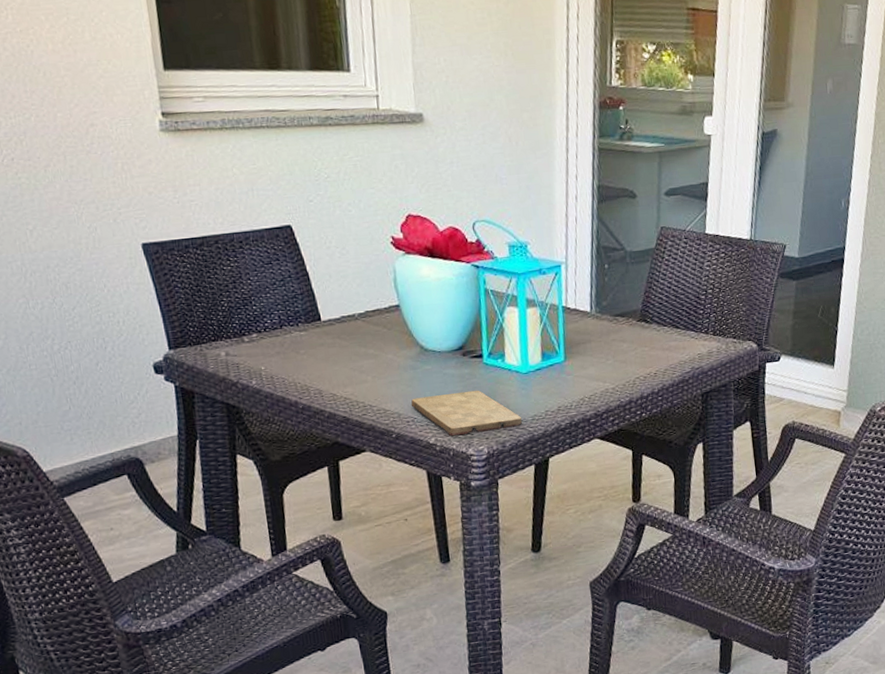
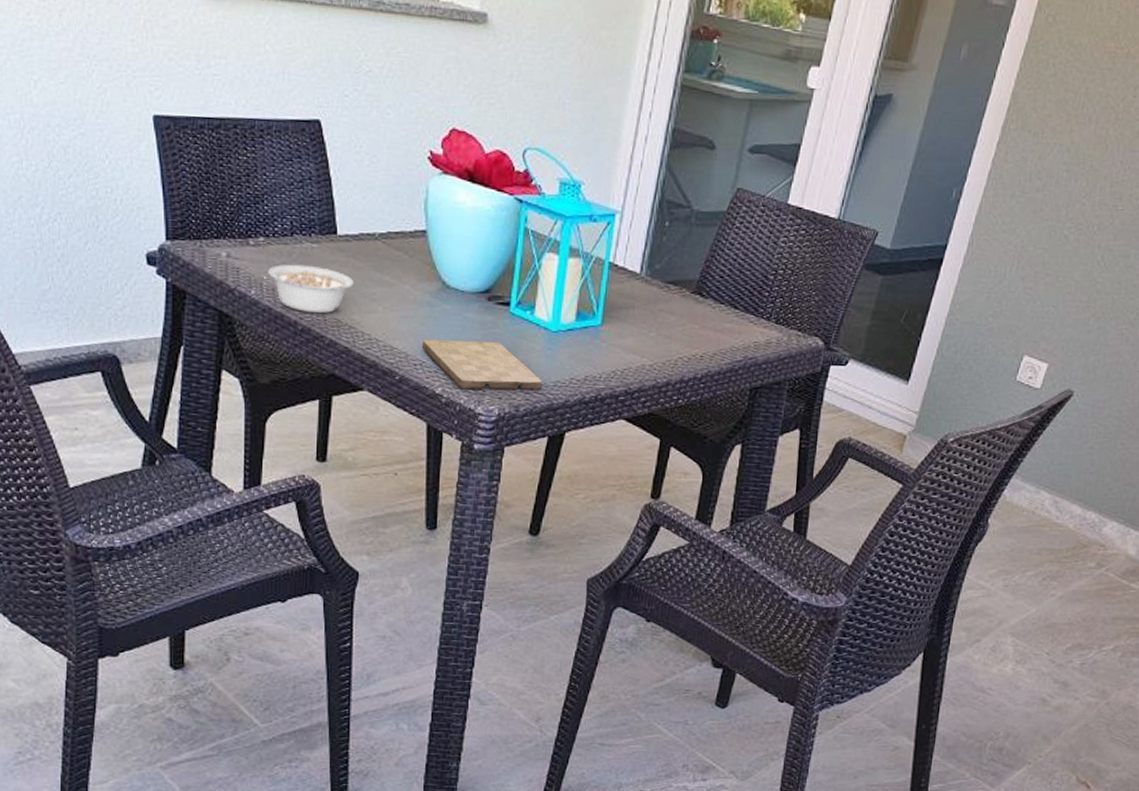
legume: none [264,351,343,392] -> present [268,264,354,314]

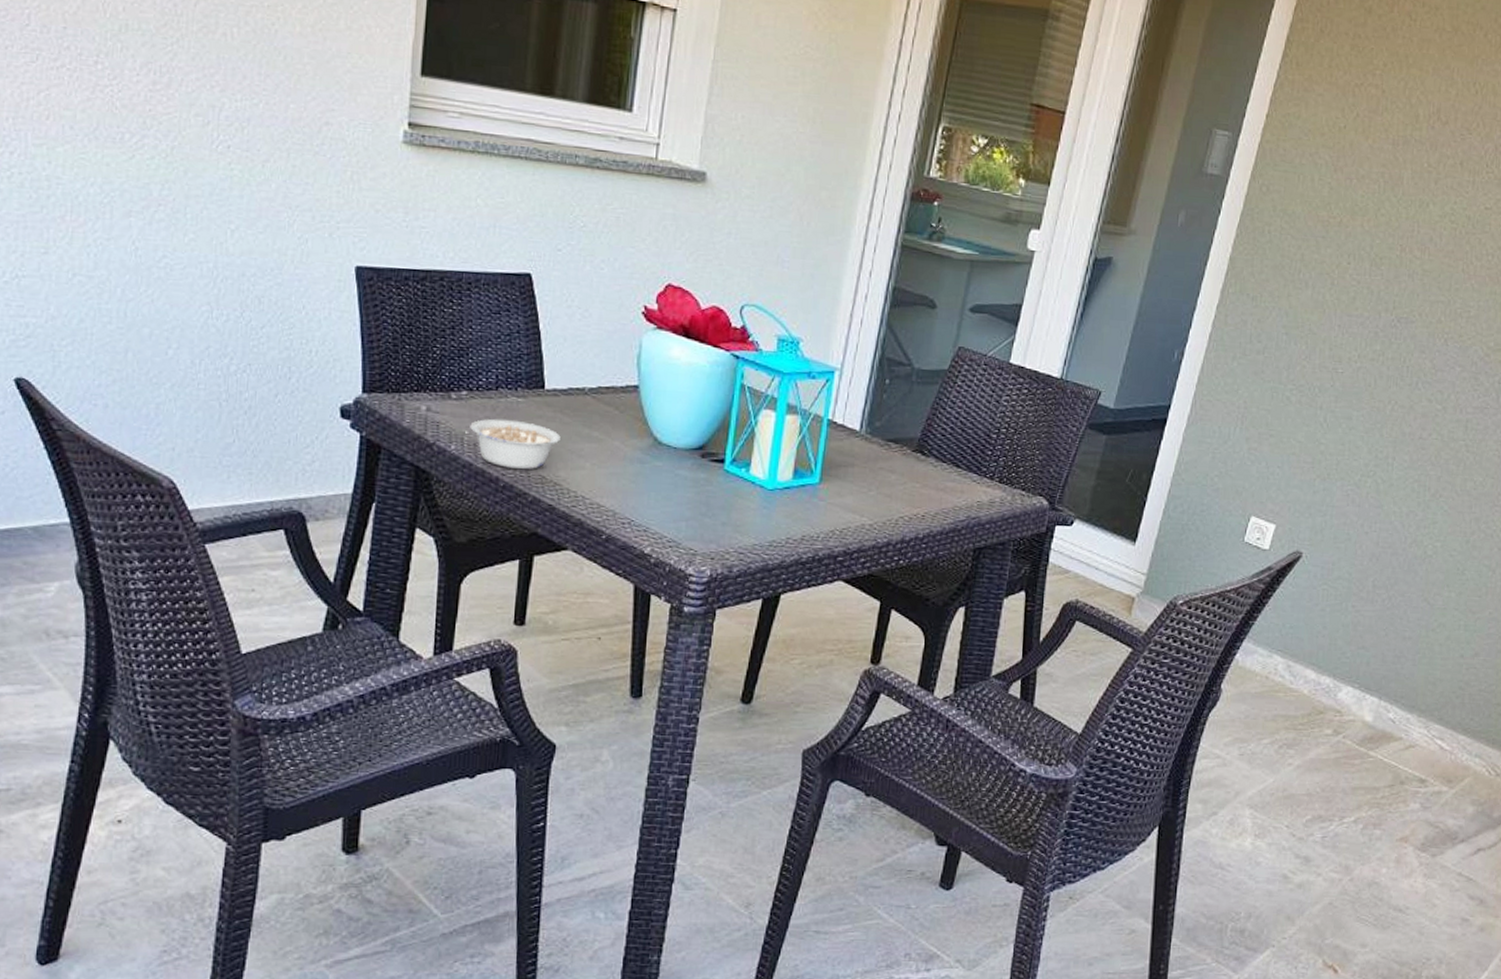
cutting board: present [421,339,542,391] -> none [630,497,757,551]

